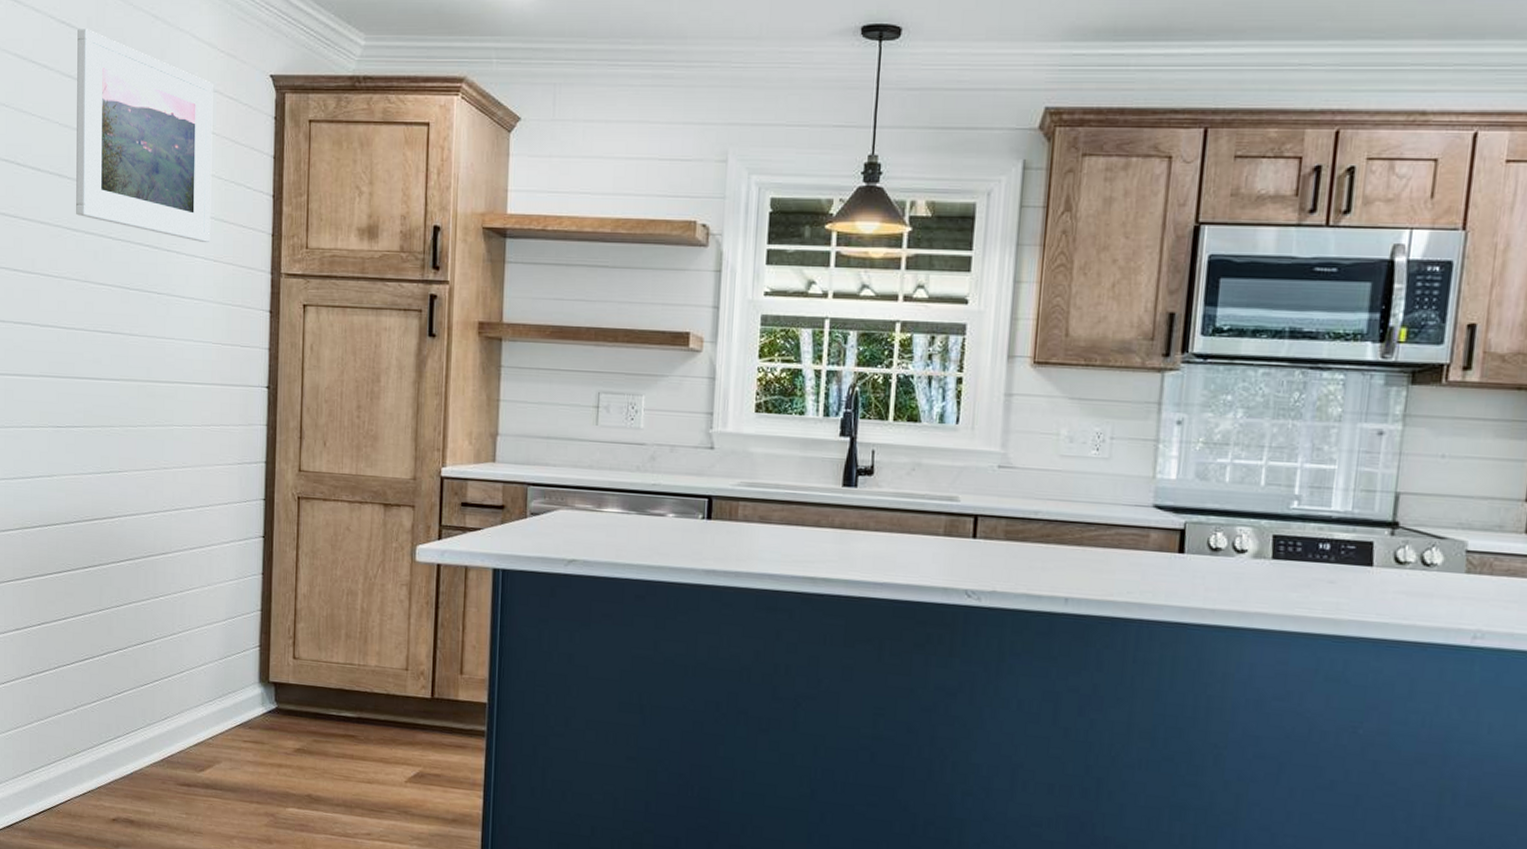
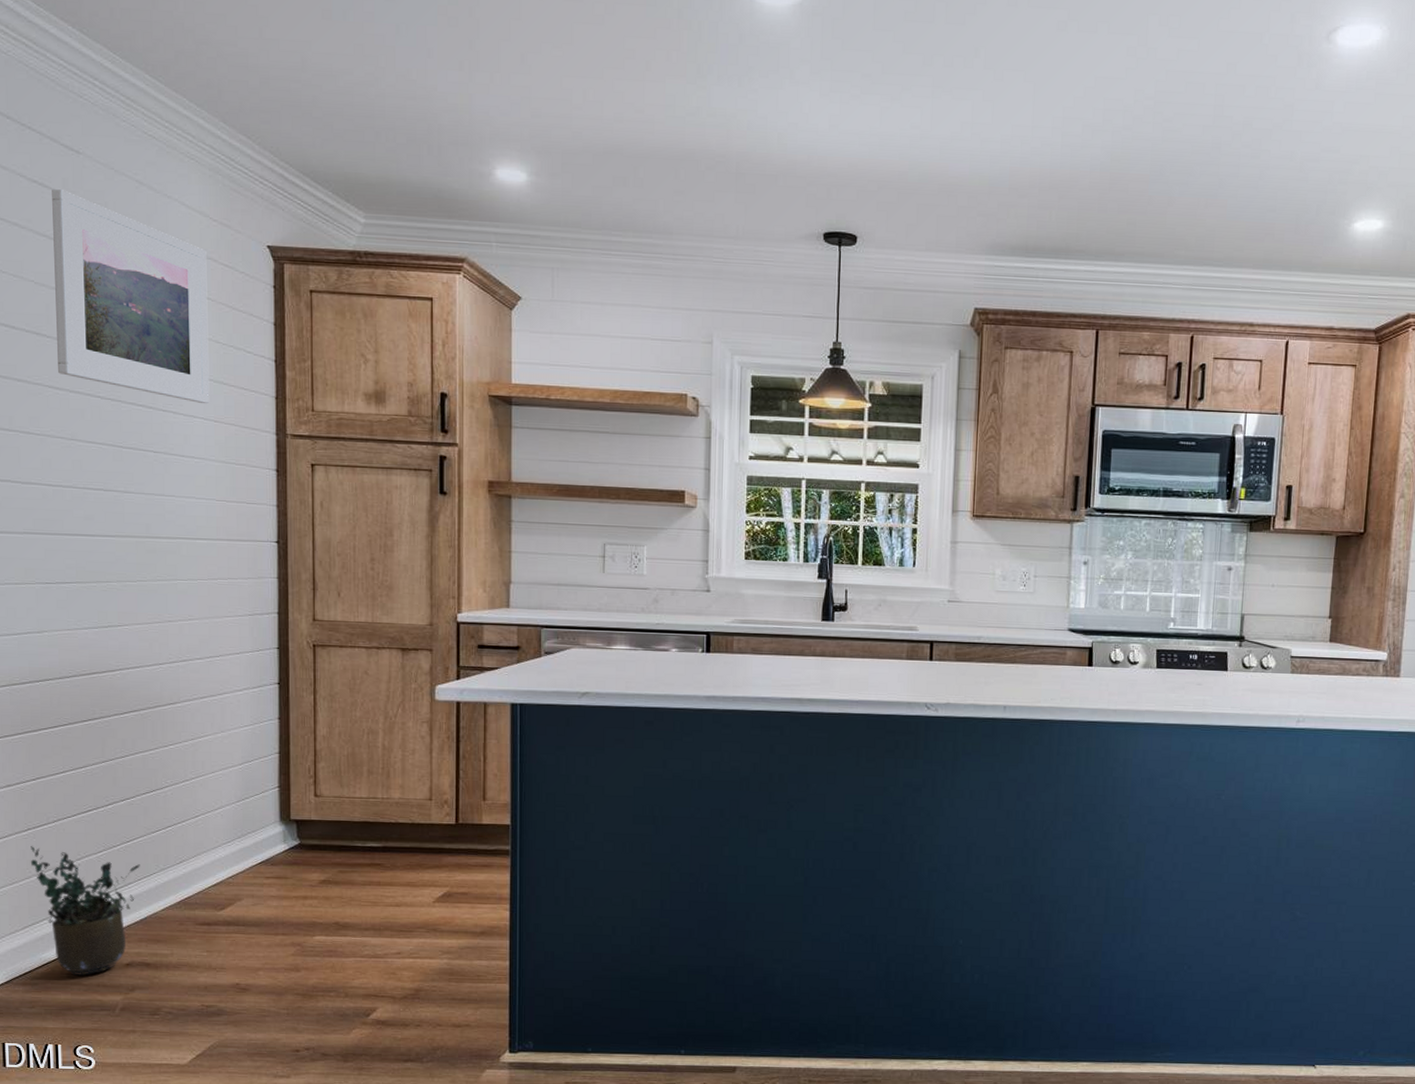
potted plant: none [33,690,129,827] -> present [30,845,140,975]

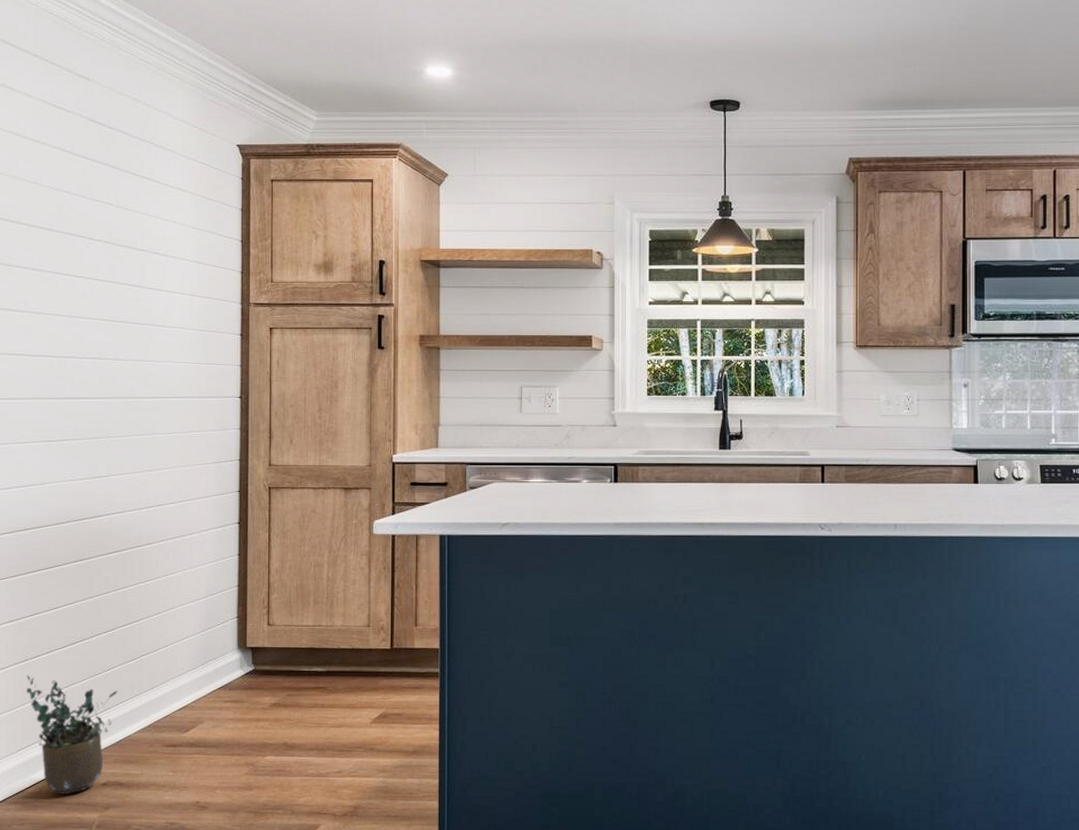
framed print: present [52,189,210,403] -> none [66,110,188,280]

